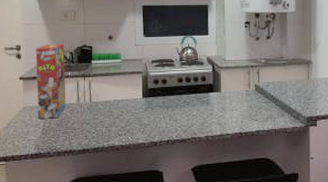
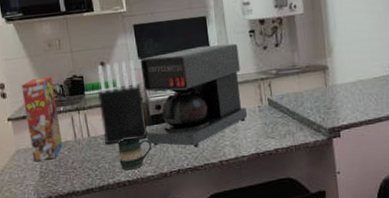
knife block: none [103,37,145,111] -> present [97,60,147,145]
mug: none [115,106,147,136] -> present [117,137,152,170]
coffee maker: none [142,31,235,122] -> present [140,43,247,148]

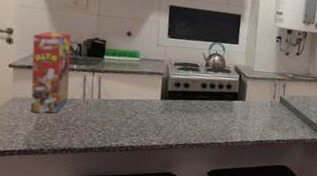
knife block: present [97,60,147,145] -> none [114,33,164,111]
mug: present [117,137,152,170] -> none [126,107,164,137]
coffee maker: present [140,43,247,148] -> none [159,37,264,127]

